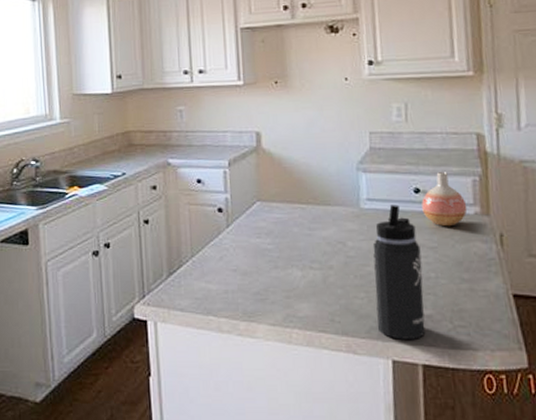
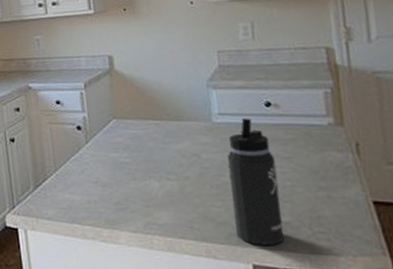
vase: present [421,172,468,227] -> none [273,85,321,138]

